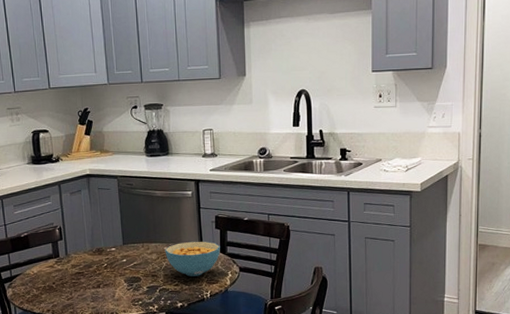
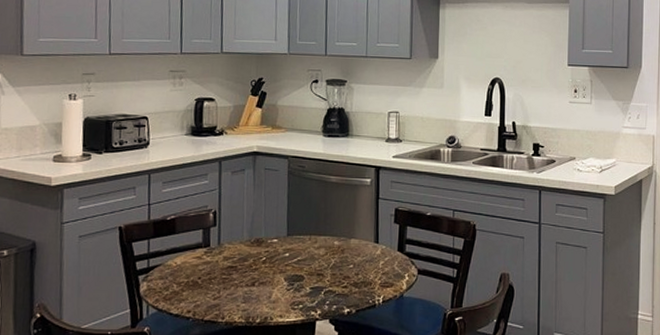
cereal bowl: present [165,241,220,277] -> none [334,236,398,278]

